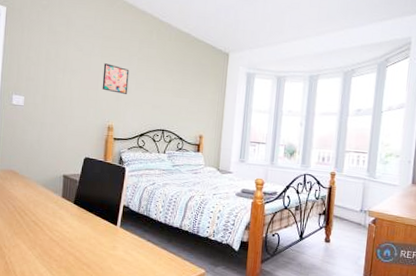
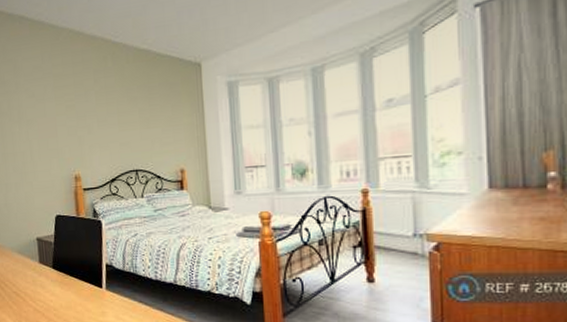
wall art: present [102,63,130,94] -> none [59,105,90,137]

